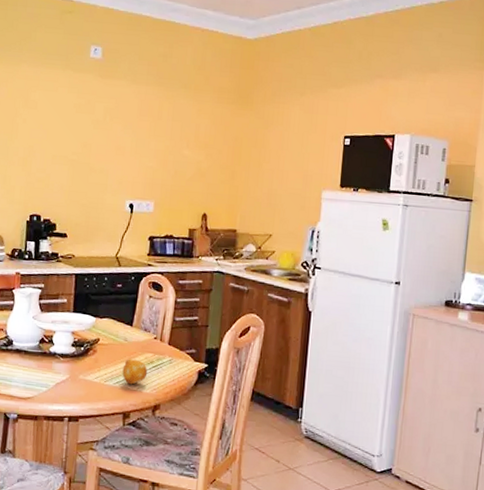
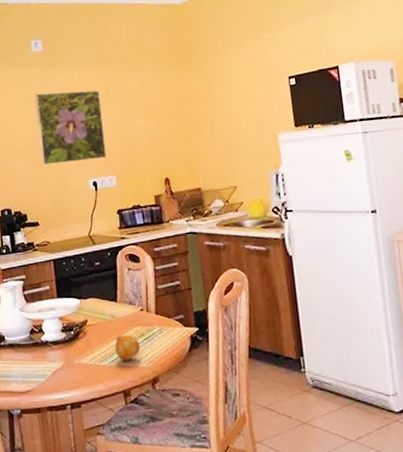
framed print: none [80,102,153,182] -> present [34,90,107,165]

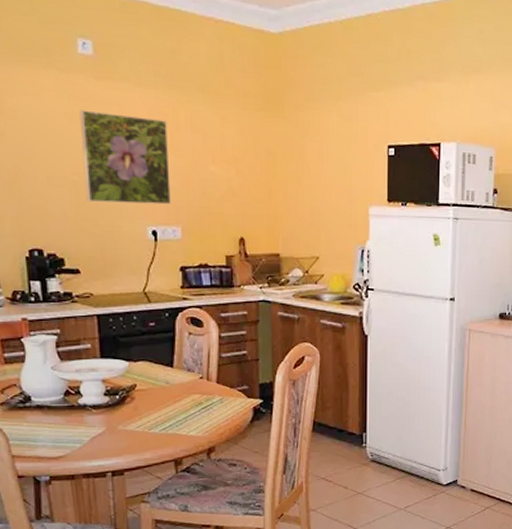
fruit: present [115,334,141,361] -> none [167,402,197,430]

